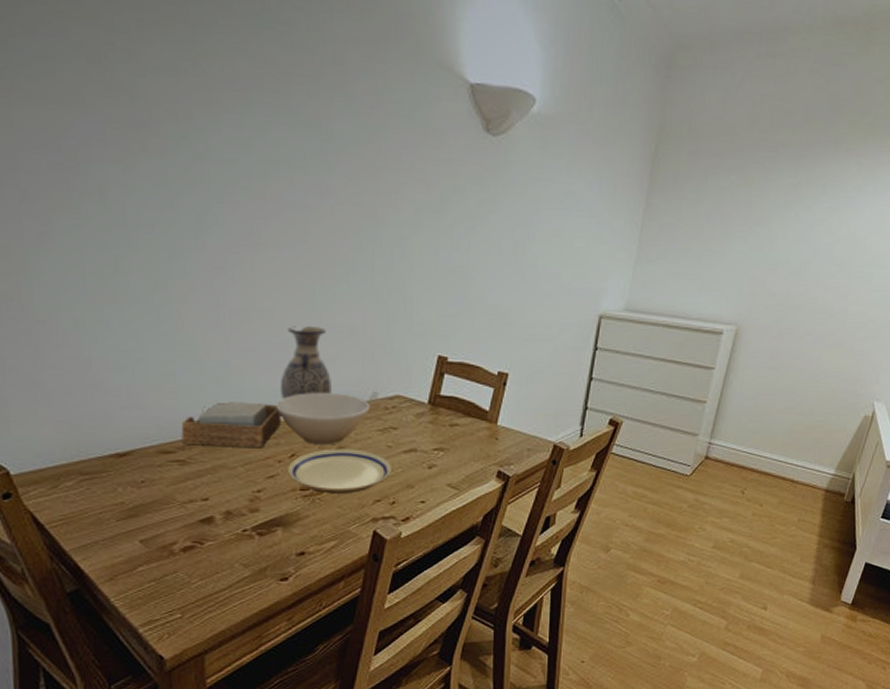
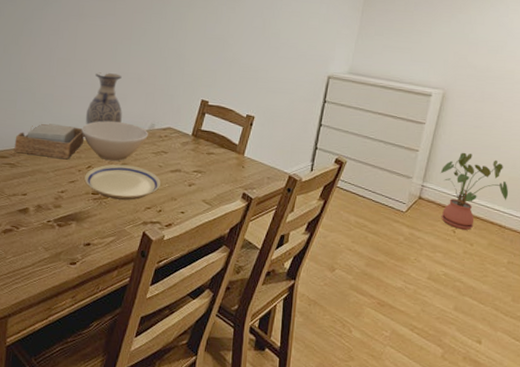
house plant: none [729,400,804,489] -> present [440,152,509,230]

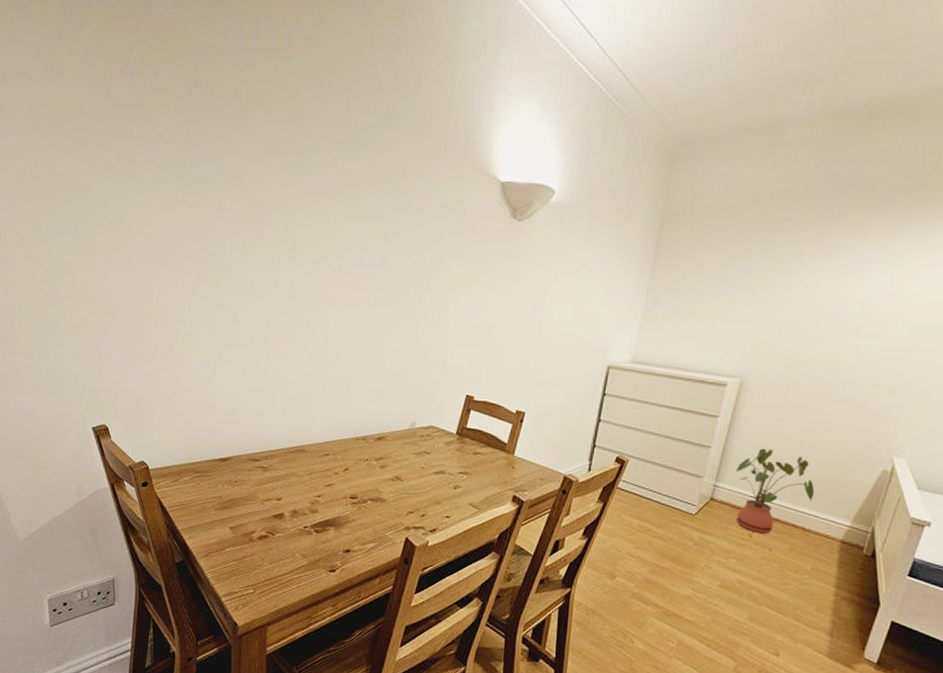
napkin holder: present [14,124,85,160] -> none [266,424,340,462]
bowl: present [81,121,148,162] -> none [337,420,409,464]
plate: present [84,164,161,200] -> none [342,466,423,504]
vase: present [85,72,123,125] -> none [340,367,381,424]

